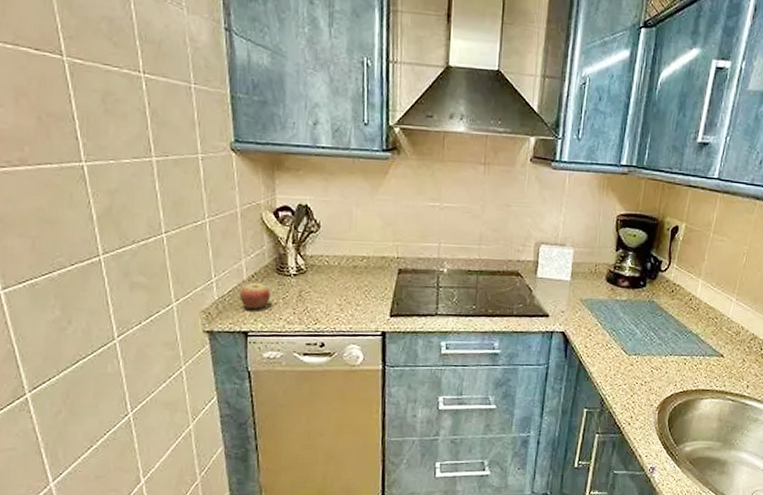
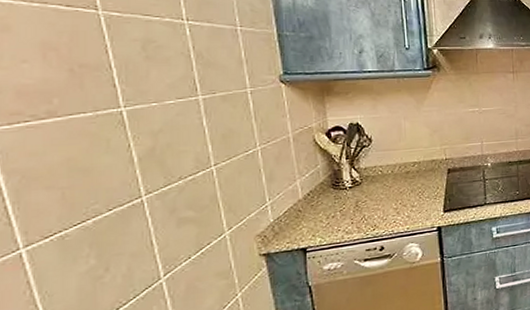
apple: present [239,282,270,309] -> none [296,199,327,225]

